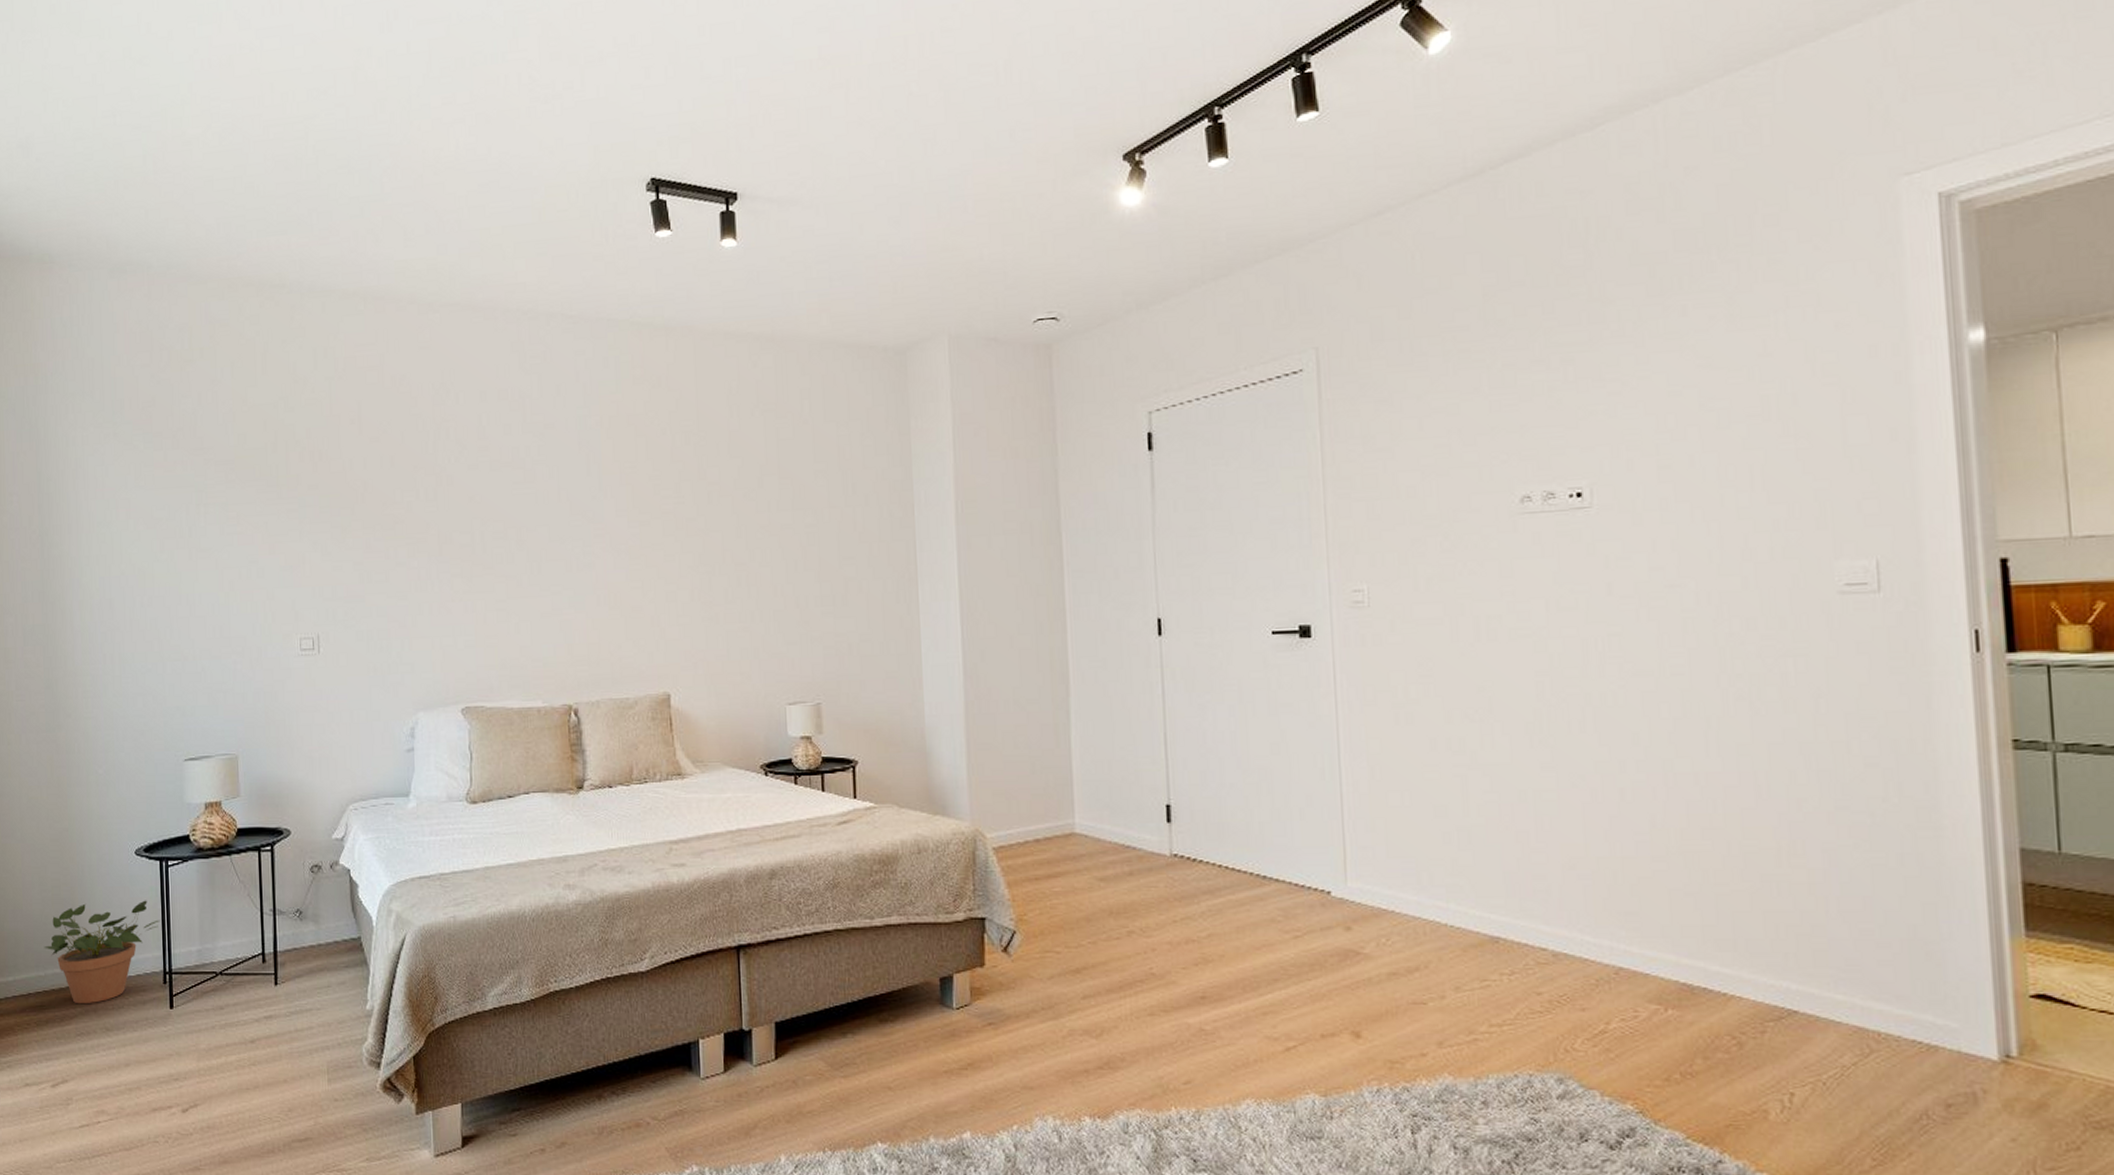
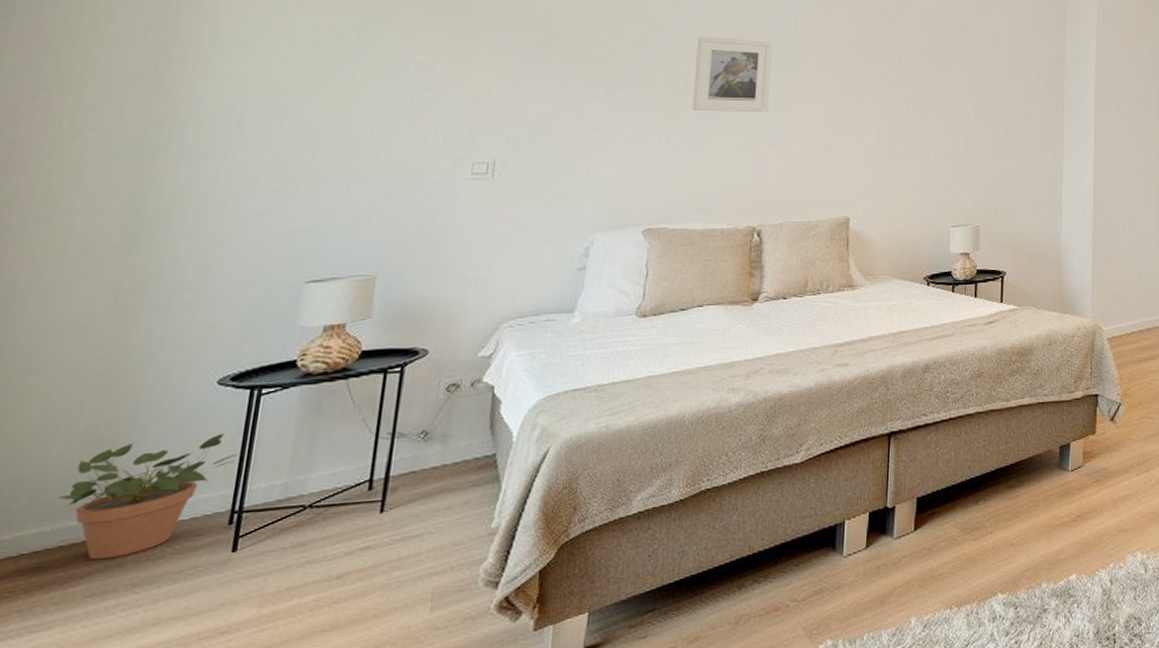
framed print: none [489,484,570,573] -> present [692,36,772,113]

